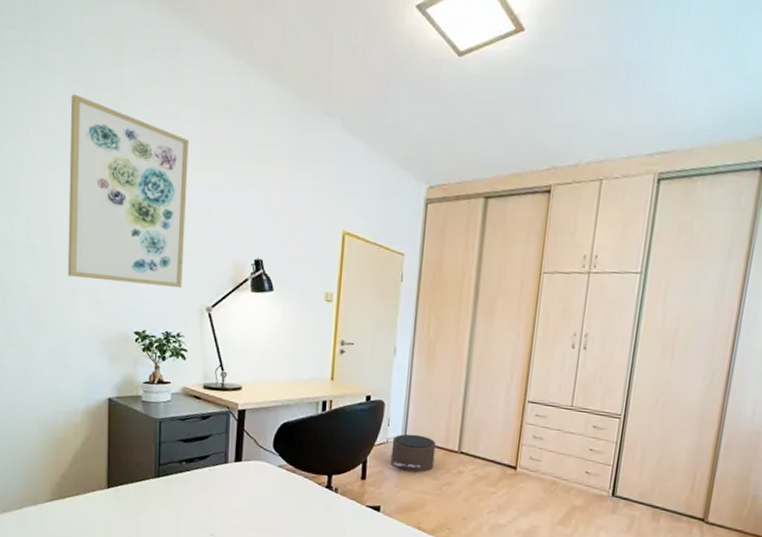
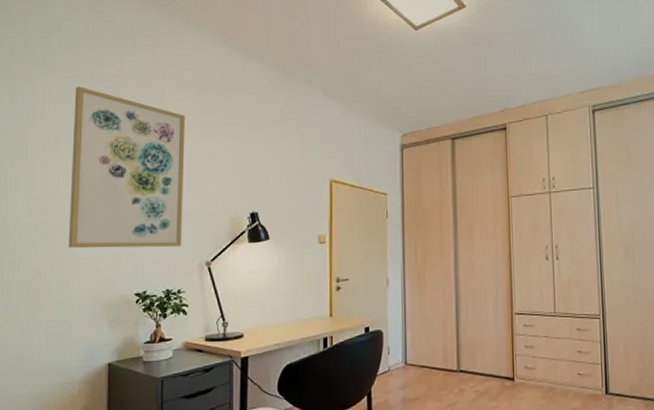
pouf: present [390,434,436,473] -> none [394,359,436,398]

